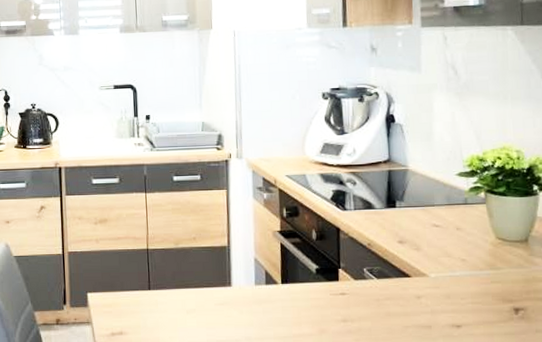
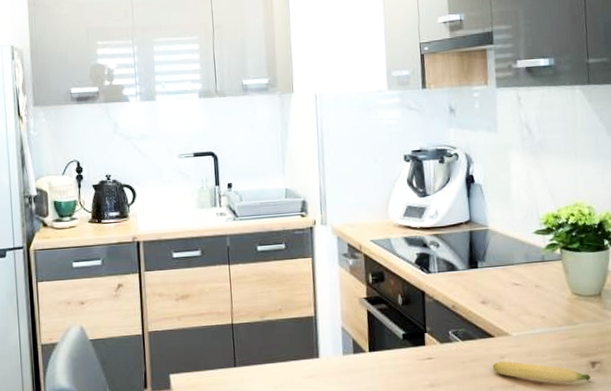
banana: none [408,301,514,328] -> present [492,361,591,383]

